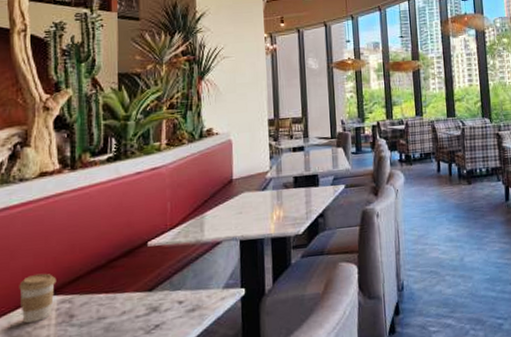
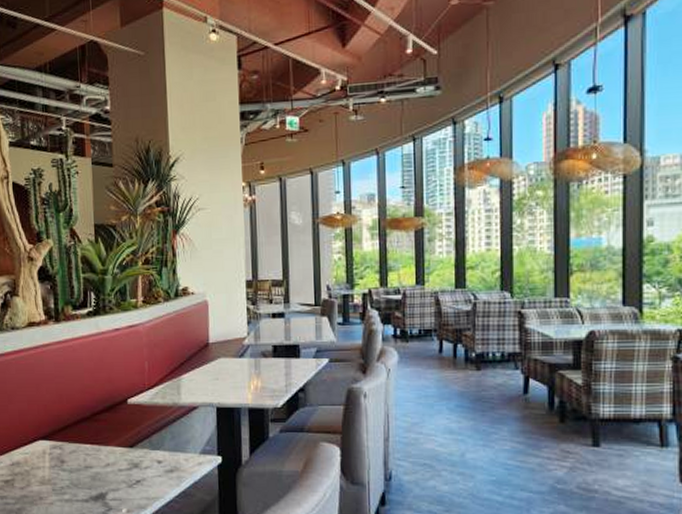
coffee cup: present [19,273,57,324] -> none [17,419,48,463]

